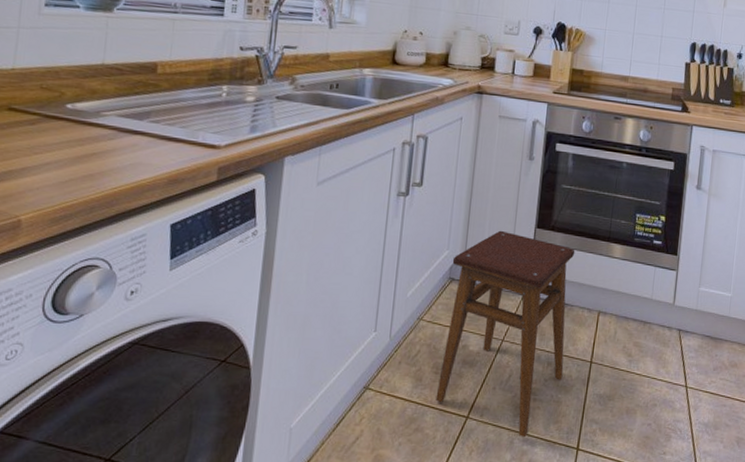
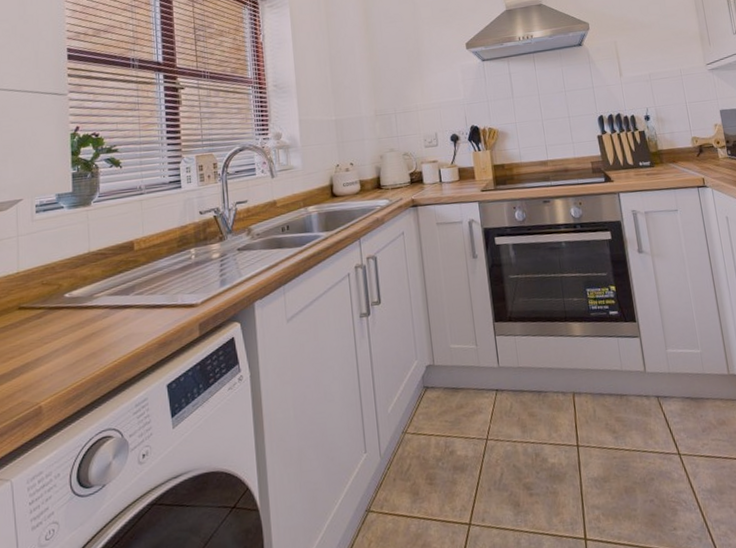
stool: present [435,230,575,438] -> none [422,331,553,536]

